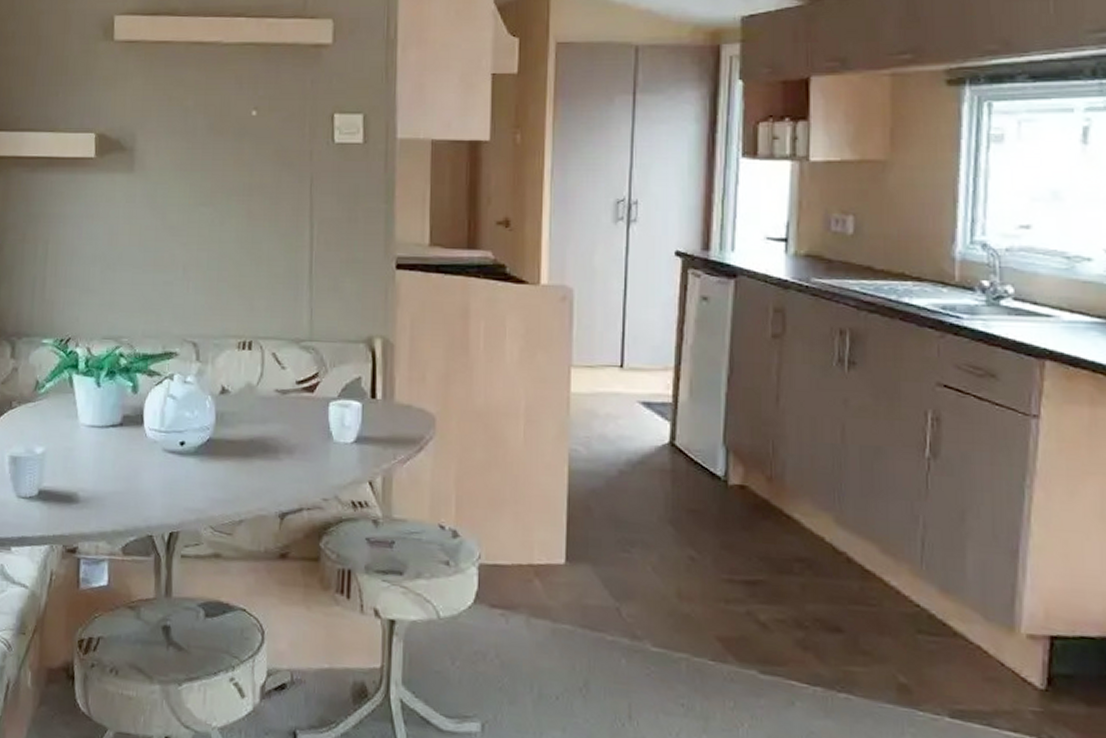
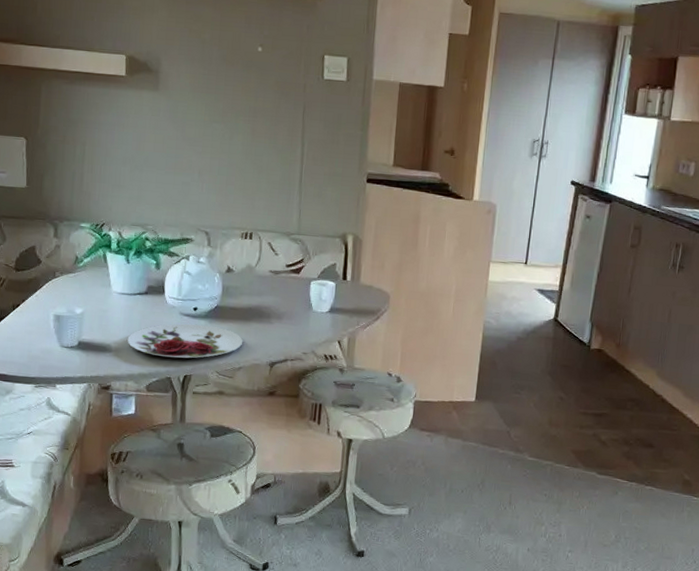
plate: none [98,463,244,510] -> present [127,323,243,359]

